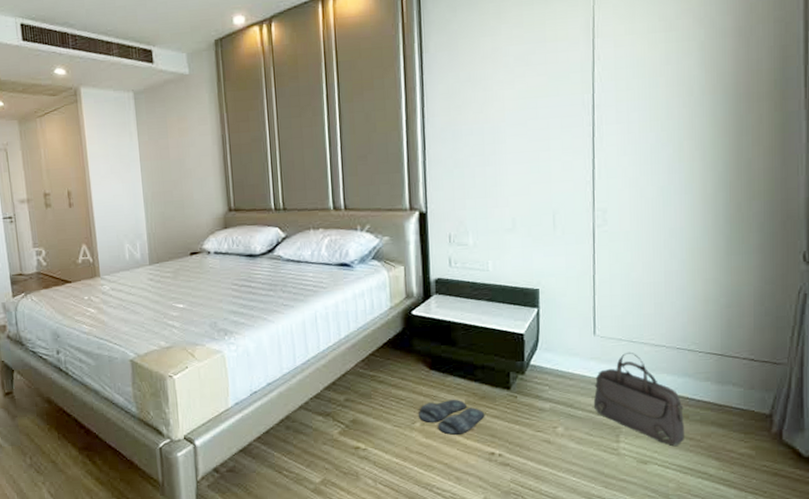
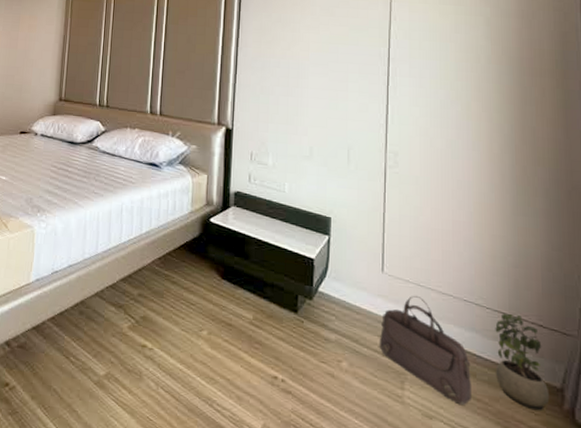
slippers: present [419,399,485,435] -> none [207,312,271,351]
potted plant: none [707,354,759,439] -> present [495,314,550,411]

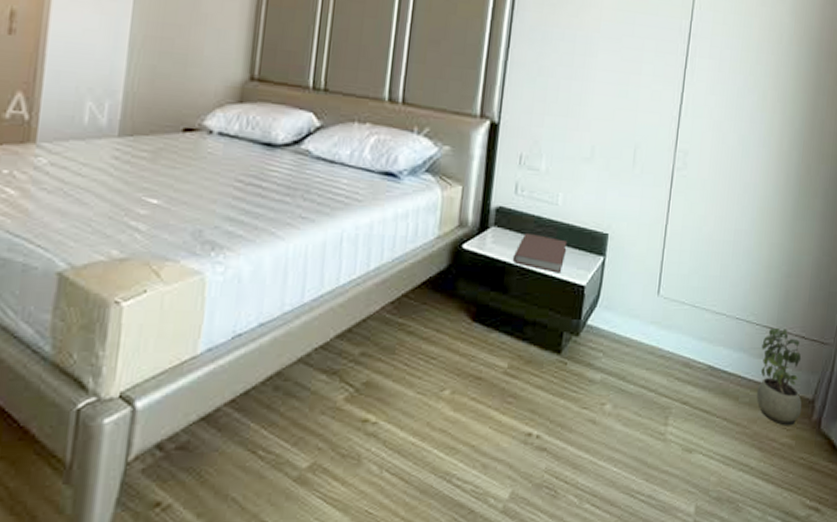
book: none [251,212,296,247] -> present [513,232,568,273]
handbag: present [379,295,471,405] -> none [646,318,735,432]

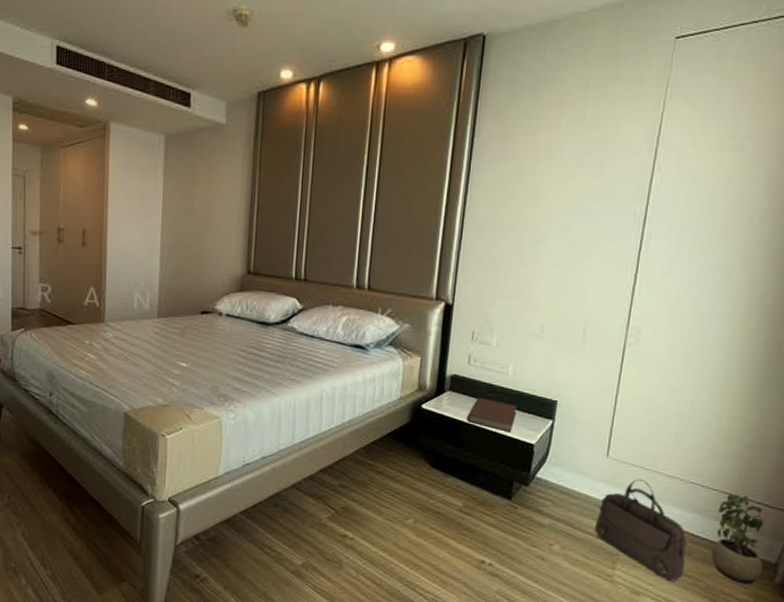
handbag: none [646,318,735,432] -> present [594,478,687,581]

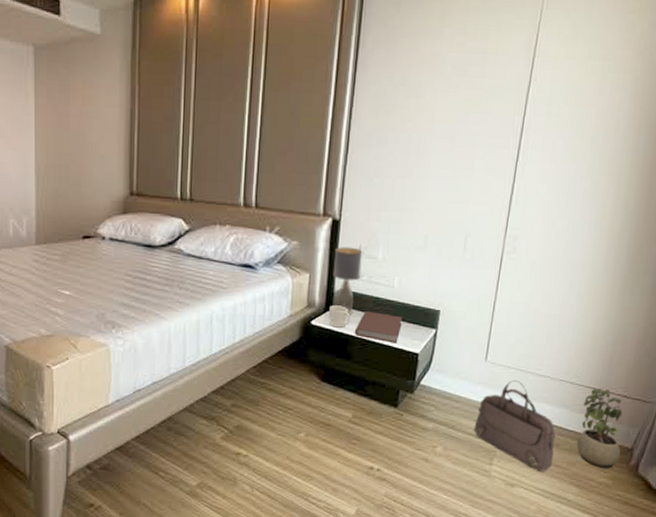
mug: none [439,390,462,413] -> present [328,305,350,328]
table lamp: none [444,331,476,401] -> present [332,247,363,315]

